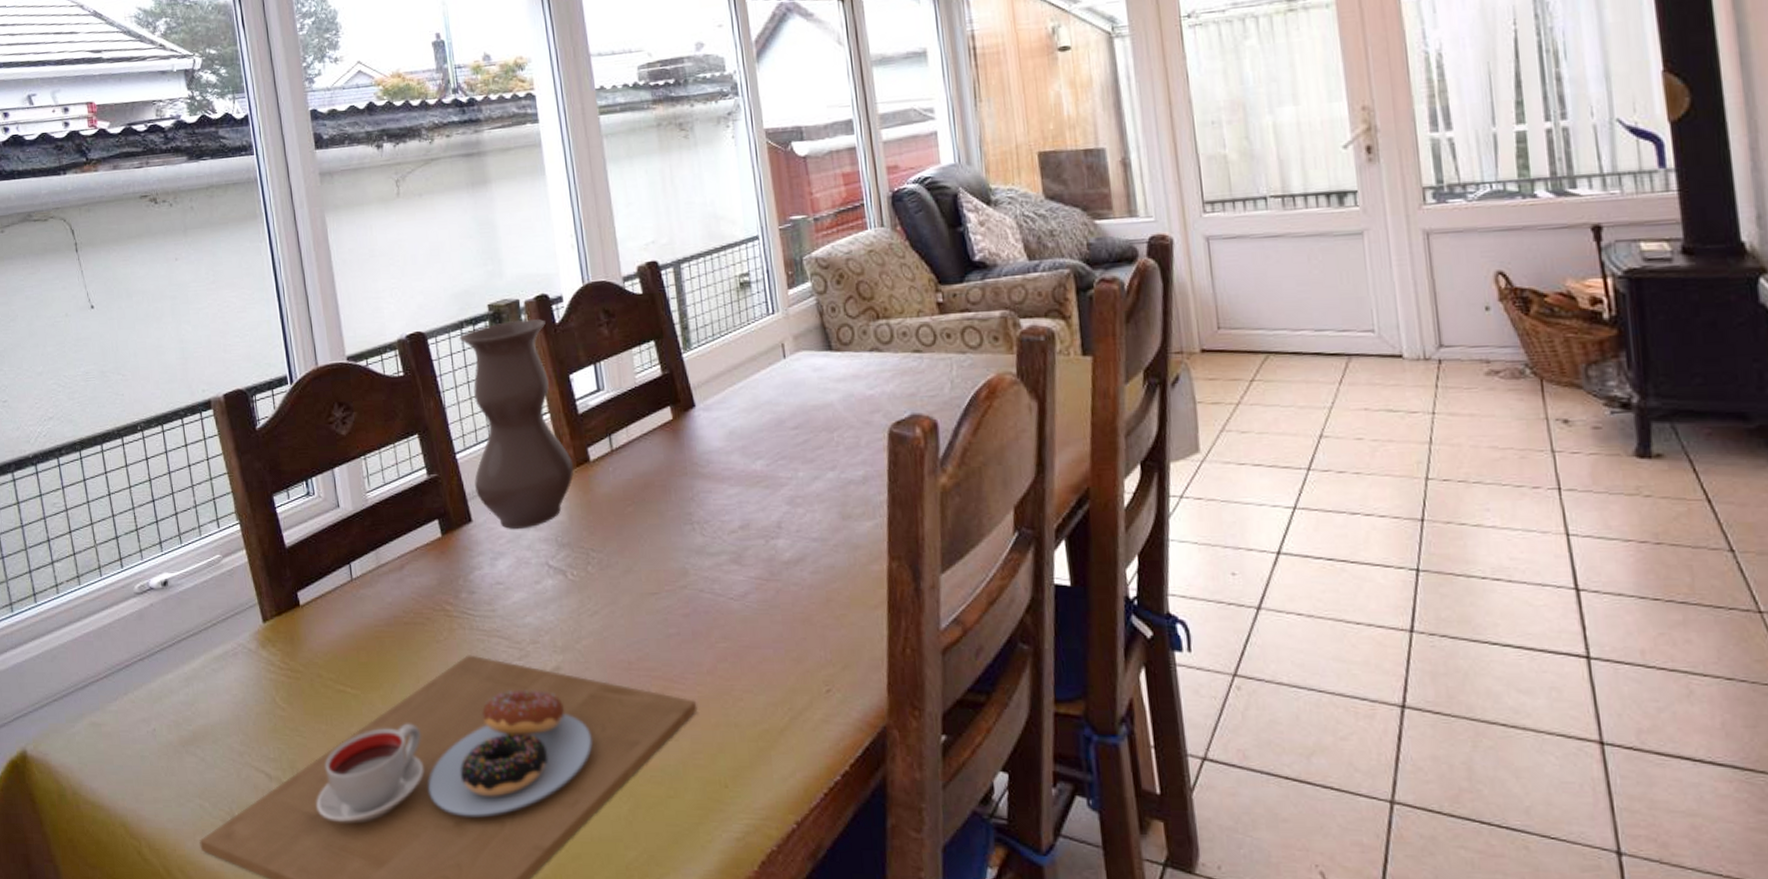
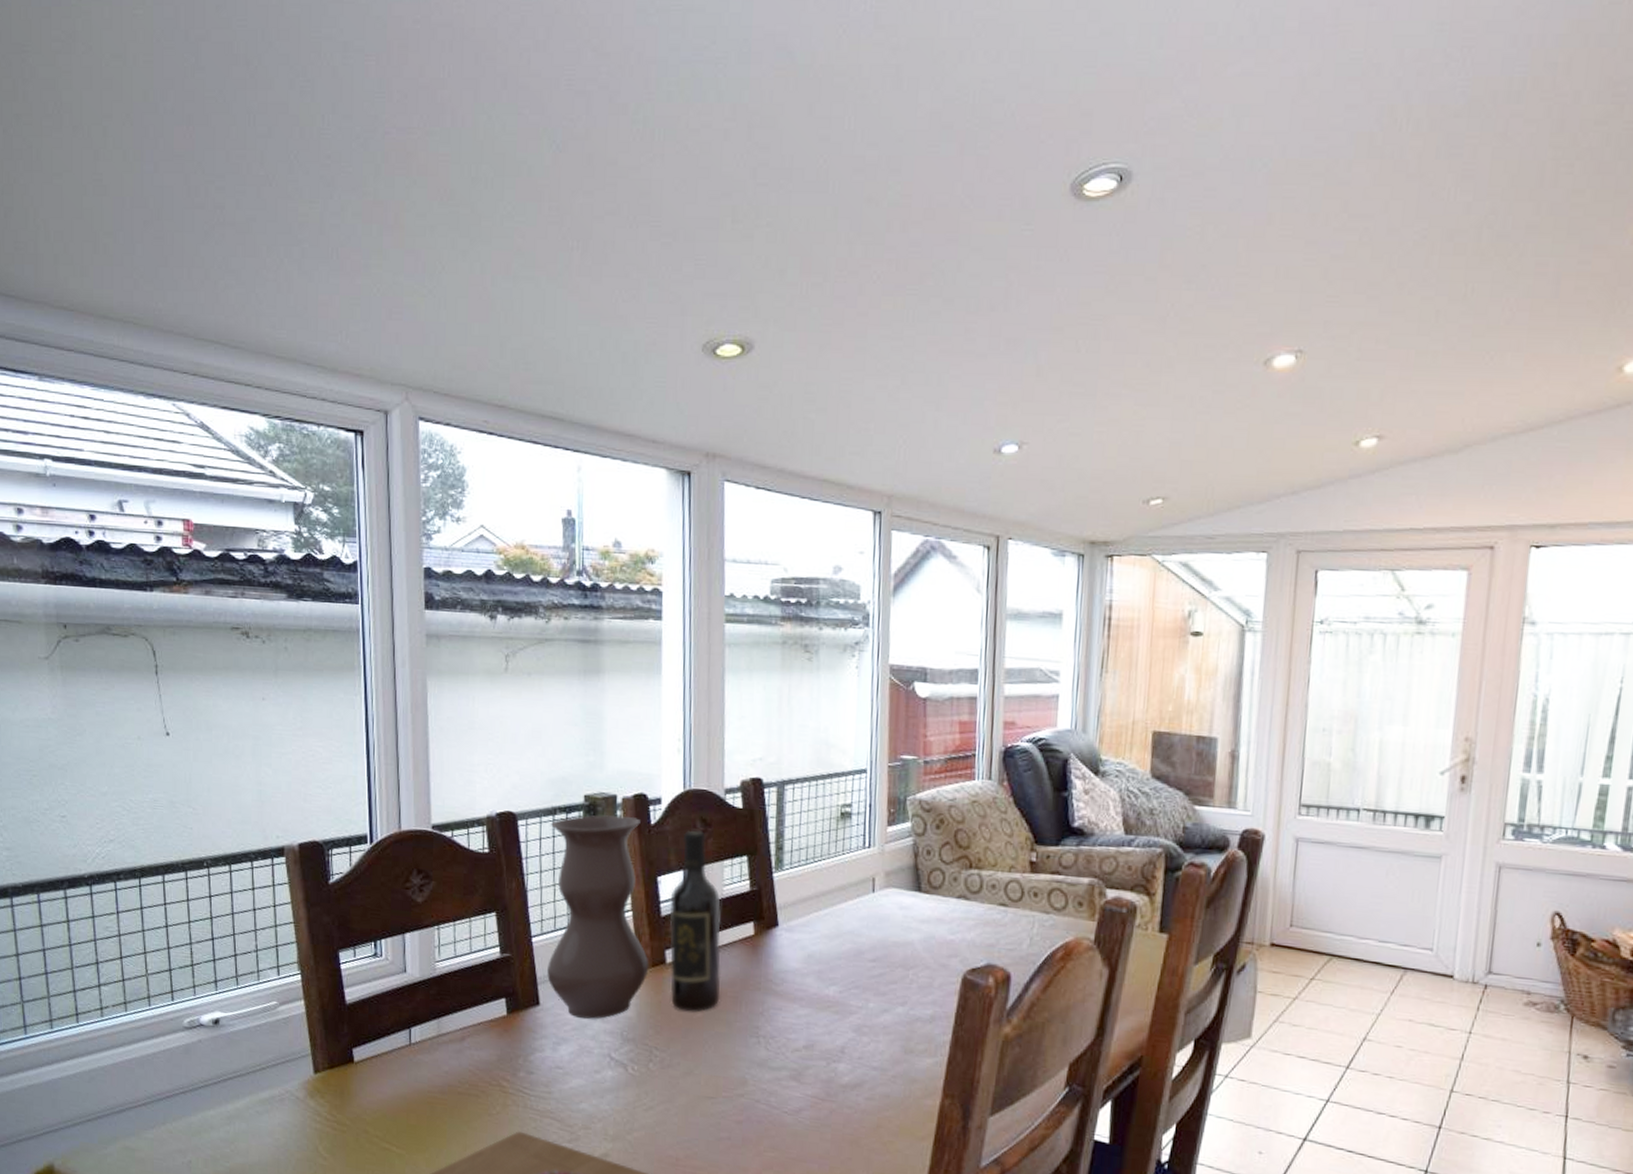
wine bottle: none [584,322,649,506] -> present [669,830,721,1012]

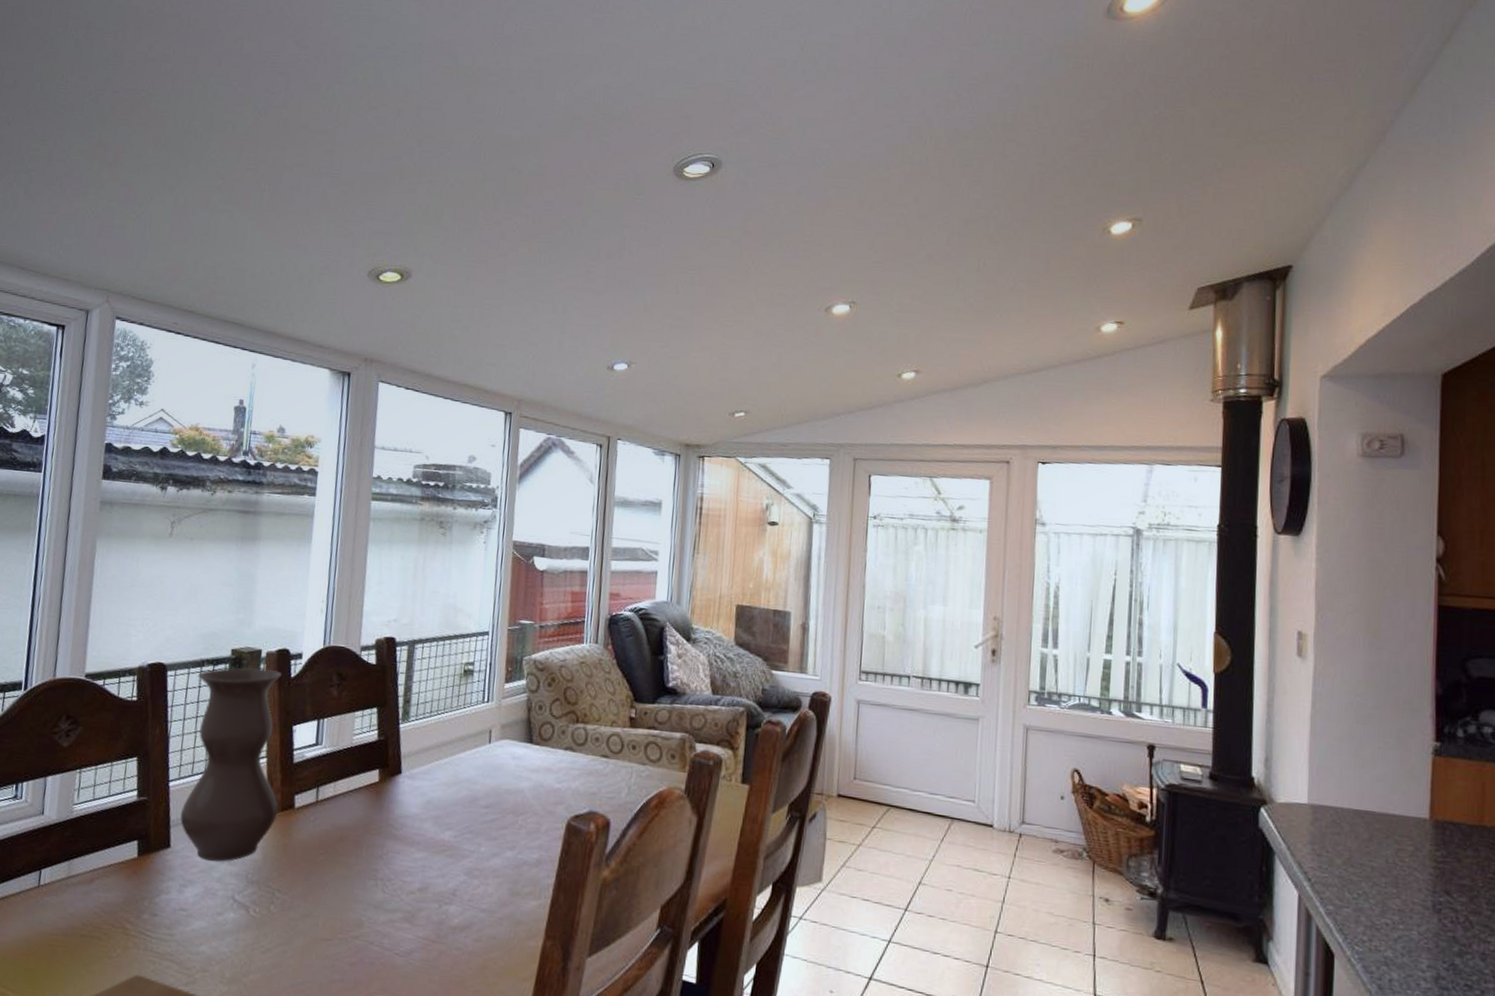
wine bottle: present [669,830,721,1012] -> none [296,683,351,855]

